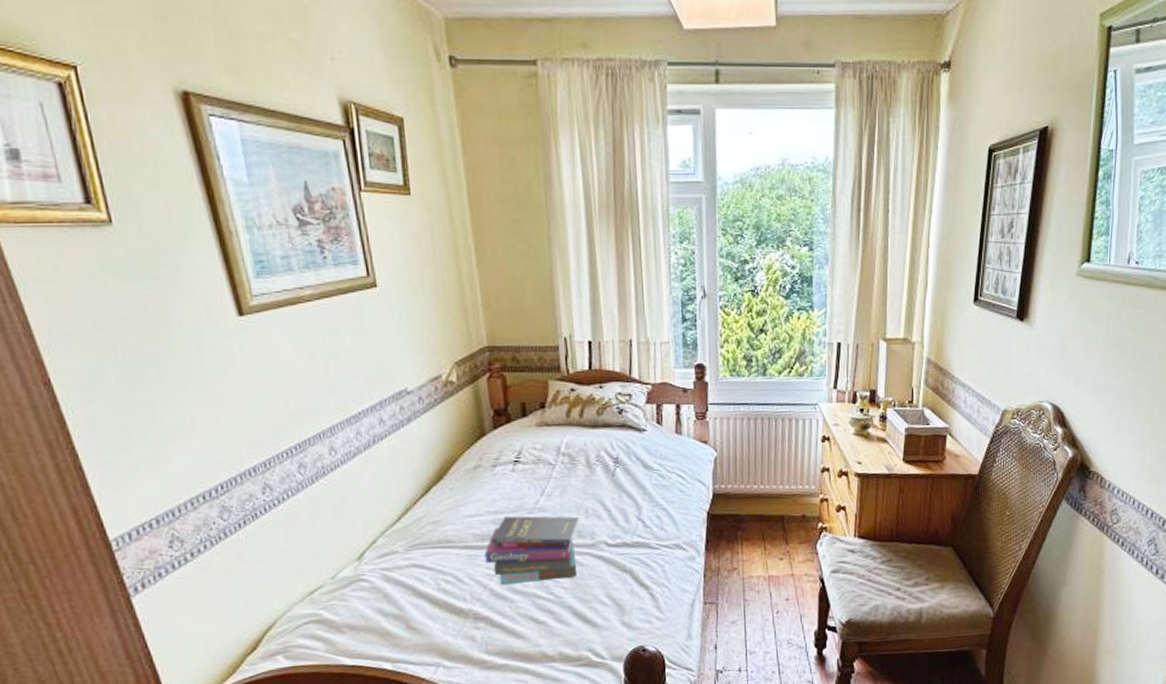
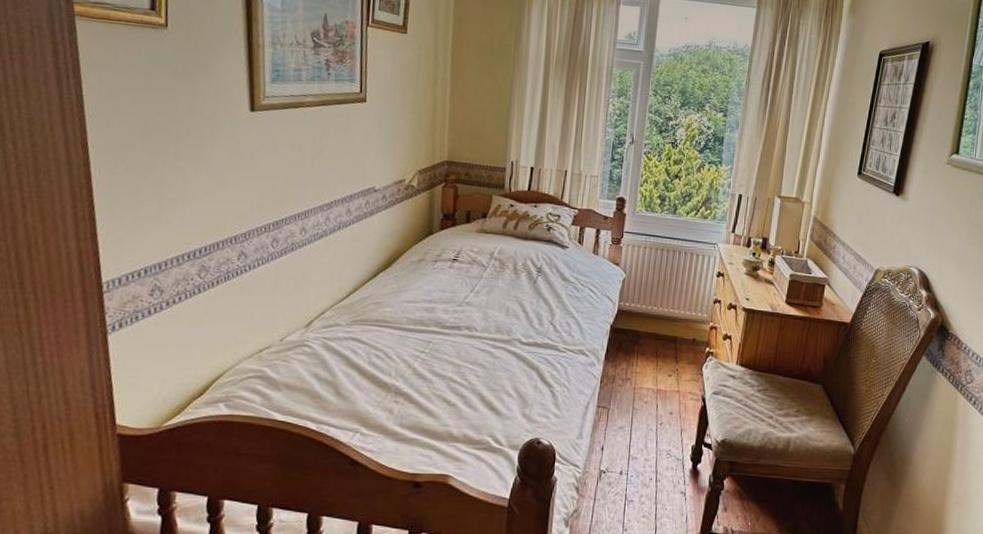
books: present [484,516,580,584] -> none [413,306,500,367]

